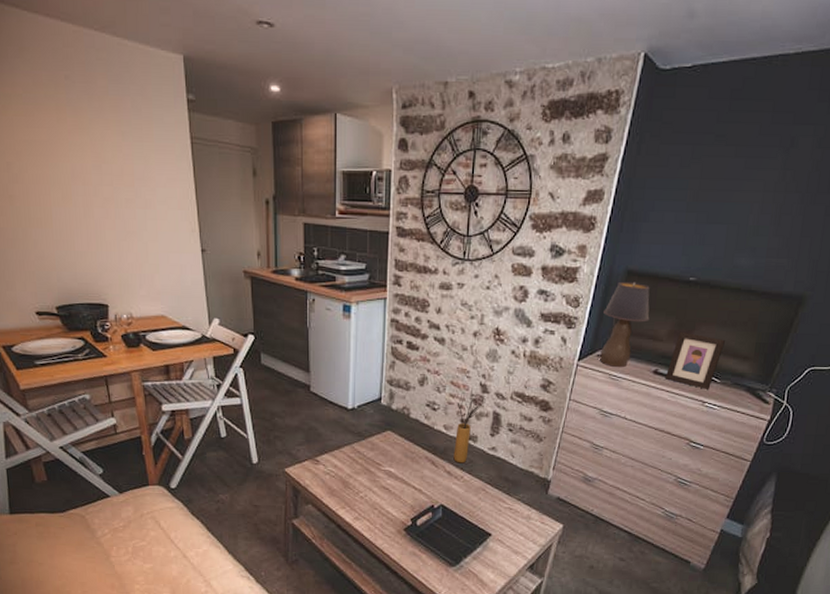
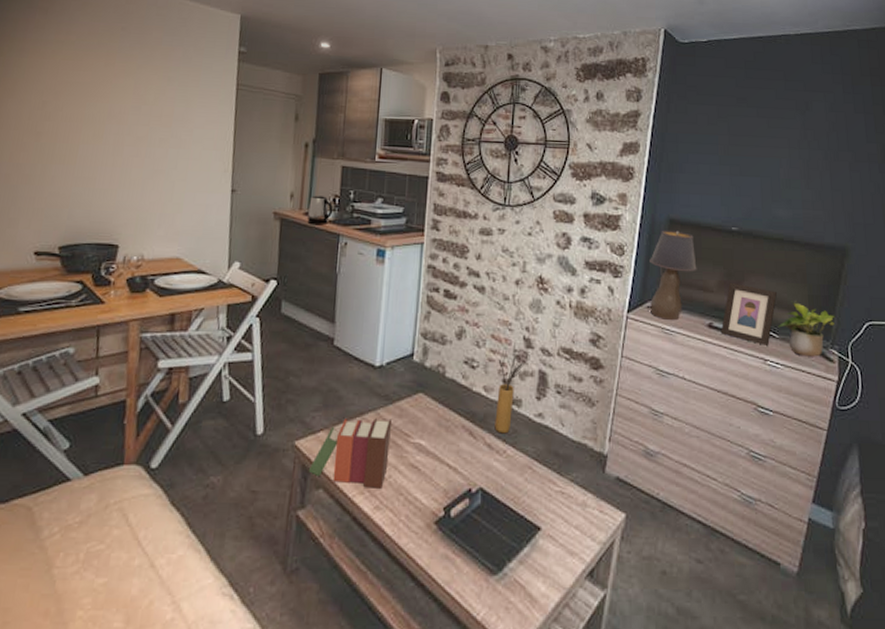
kettle: none [276,253,299,283] -> present [307,195,334,225]
books: none [298,451,366,504] -> present [308,418,393,488]
potted plant: none [721,348,779,399] -> present [778,301,835,357]

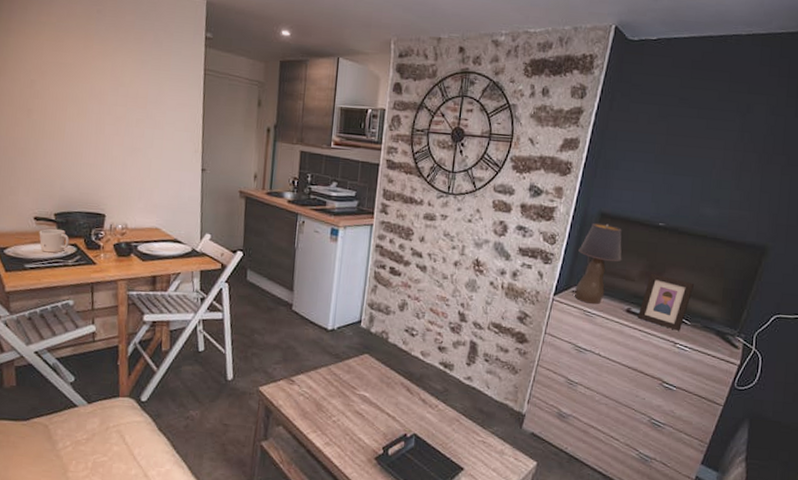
mug: none [38,264,75,293] -> present [39,228,70,253]
kettle: present [307,195,334,225] -> none [269,177,293,205]
books: present [308,418,393,488] -> none [270,371,342,429]
vase: present [494,342,529,434] -> none [429,316,462,392]
potted plant: present [778,301,835,357] -> none [691,292,746,343]

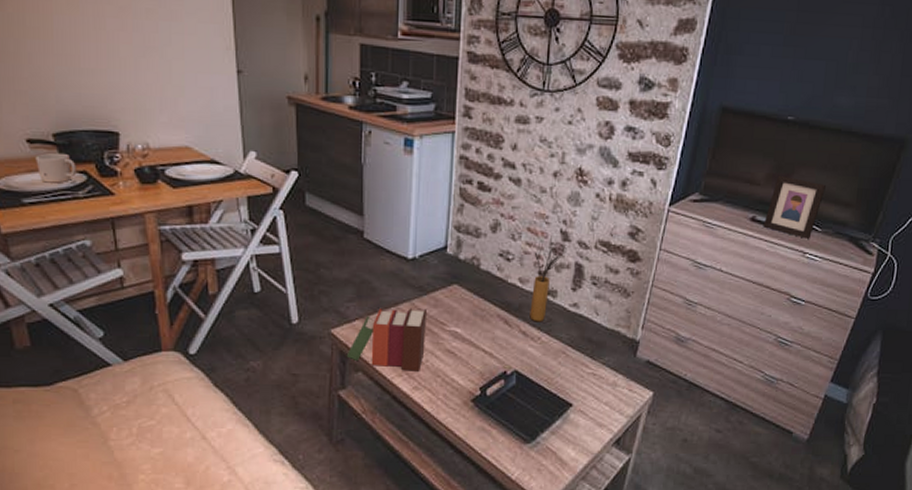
books: none [270,371,342,429] -> present [346,308,428,371]
vase: none [429,316,462,392] -> present [529,235,566,322]
table lamp: present [571,222,622,305] -> none [689,119,746,215]

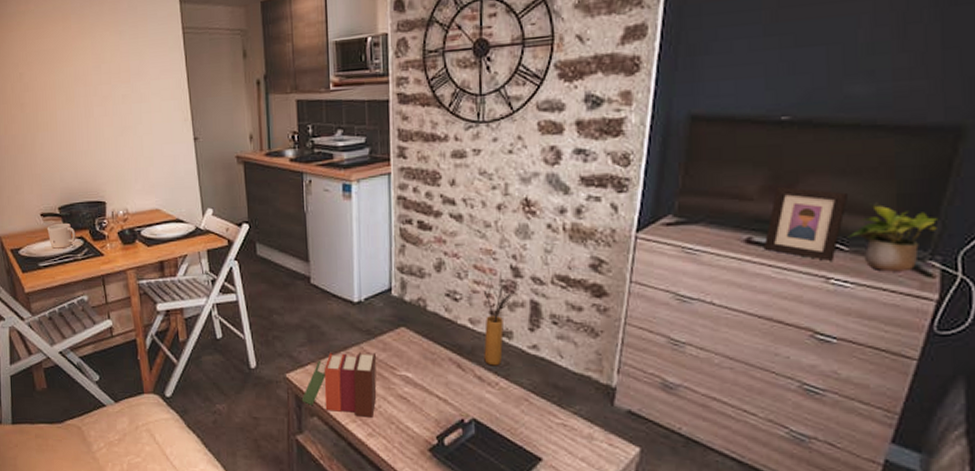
potted plant: none [822,194,882,250] -> present [849,203,939,272]

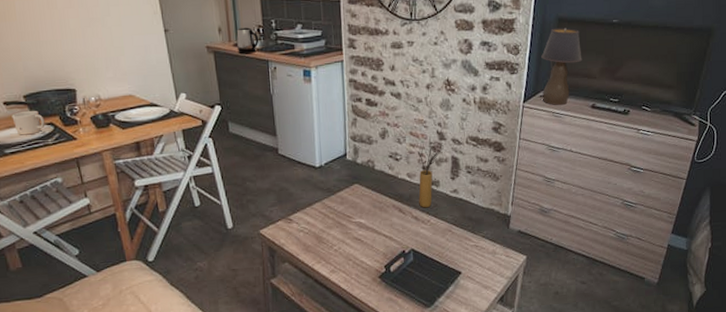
kettle: none [269,134,294,165] -> present [236,27,259,55]
books: present [301,352,377,417] -> none [274,207,337,259]
table lamp: none [661,128,730,238] -> present [539,27,582,106]
picture frame: present [763,186,847,261] -> none [602,68,650,118]
potted plant: present [849,203,939,272] -> none [650,78,699,124]

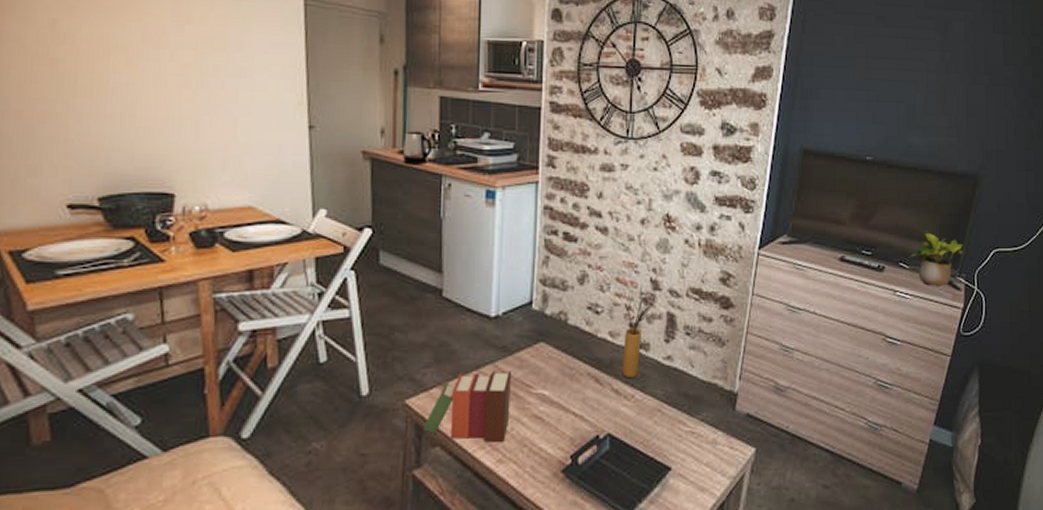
mug: present [12,110,45,135] -> none [76,218,123,252]
books: none [274,207,337,259] -> present [422,371,512,443]
table lamp: present [539,27,582,106] -> none [778,161,830,256]
potted plant: none [650,78,699,124] -> present [909,231,964,286]

